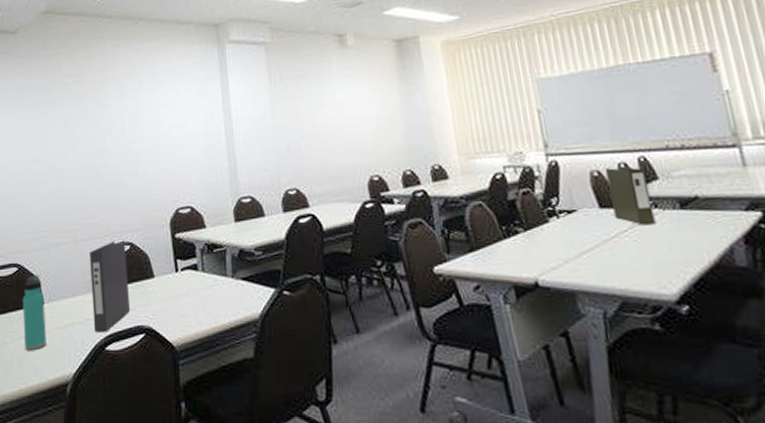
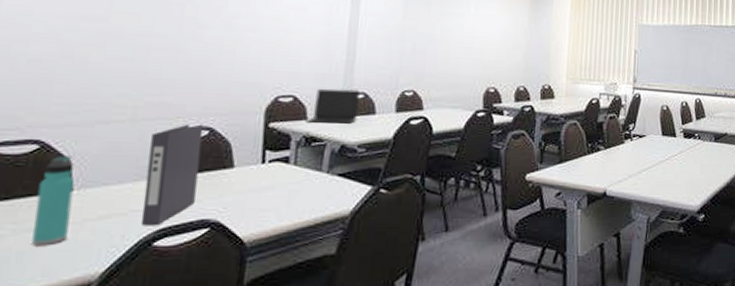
laptop: none [204,194,249,232] -> present [305,88,360,124]
binder: present [606,167,656,226] -> none [671,105,698,152]

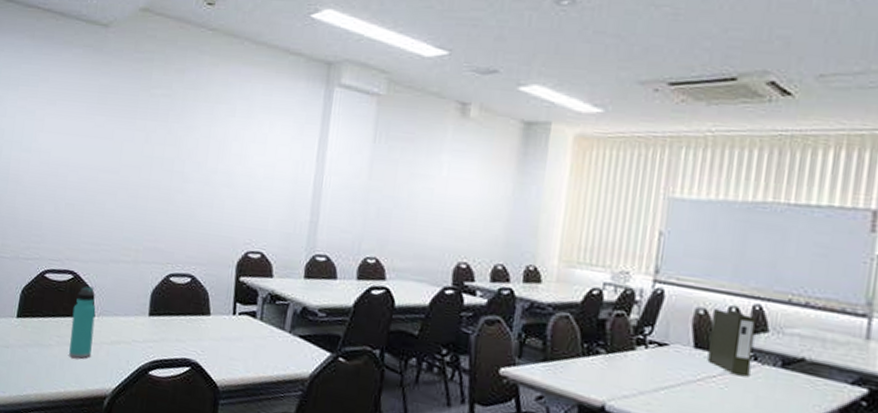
binder: present [141,124,204,226] -> none [140,270,187,357]
laptop: present [305,88,360,124] -> none [271,247,322,286]
binder: none [671,105,698,152] -> present [707,309,757,378]

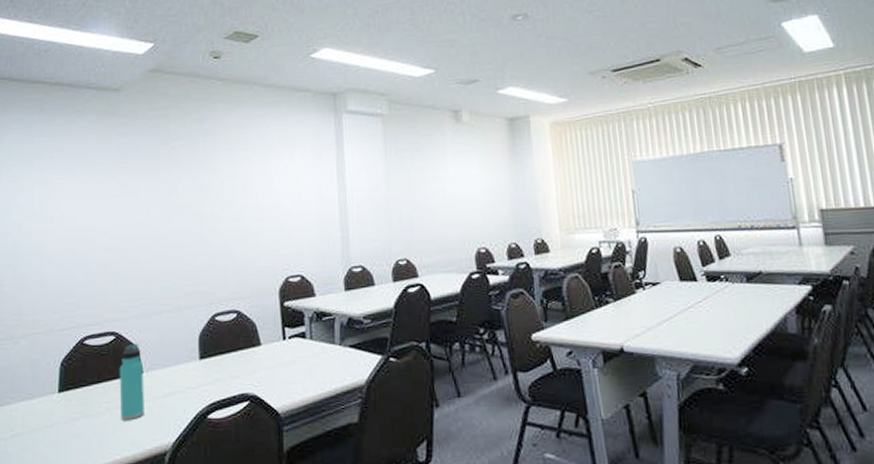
binder: present [707,309,757,378] -> none [687,244,726,297]

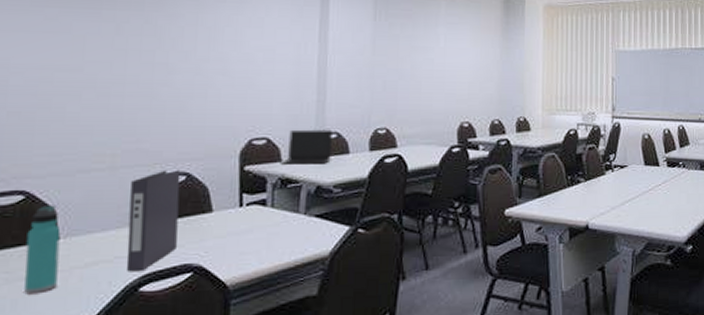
binder: none [194,308,236,401] -> present [126,169,181,272]
laptop: none [314,263,359,300] -> present [280,129,332,166]

